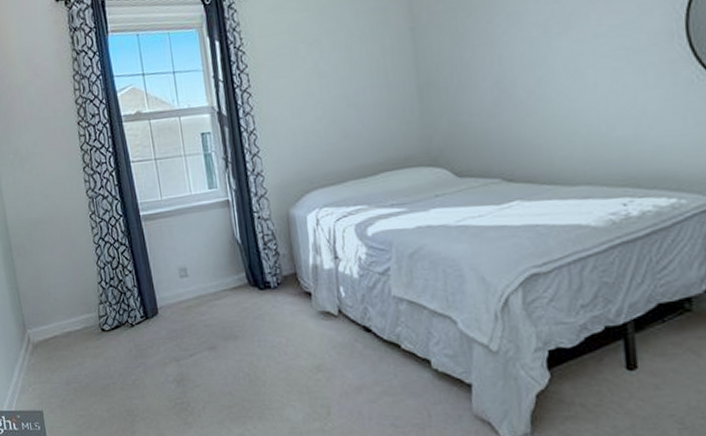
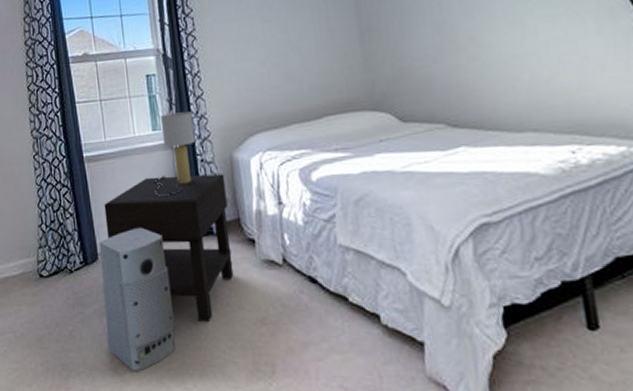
air purifier: none [159,282,236,415] -> present [99,227,176,371]
nightstand: none [162,230,291,369] -> present [104,174,234,321]
table lamp: none [210,169,252,253] -> present [152,111,196,196]

